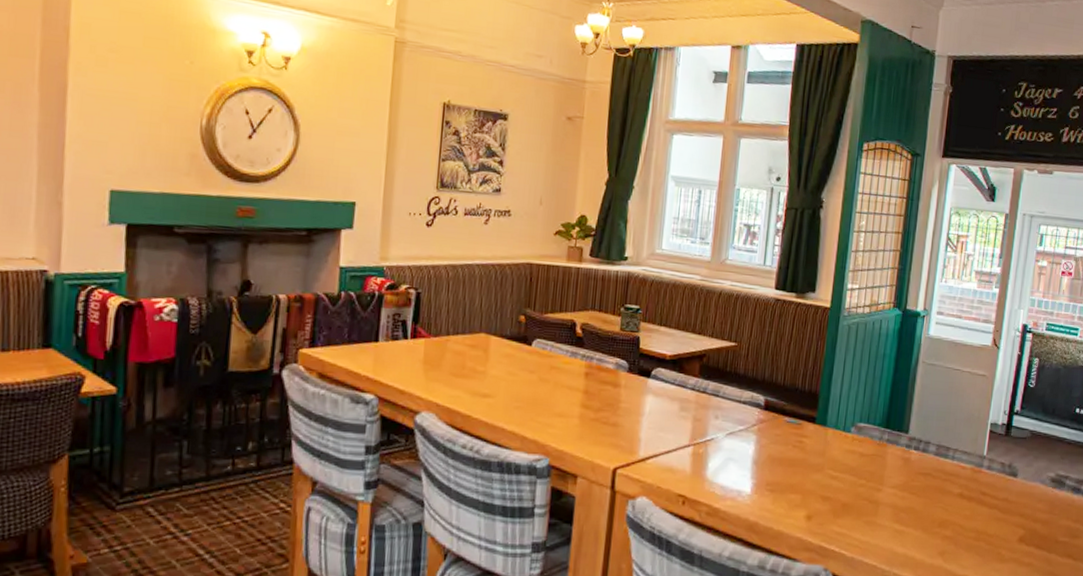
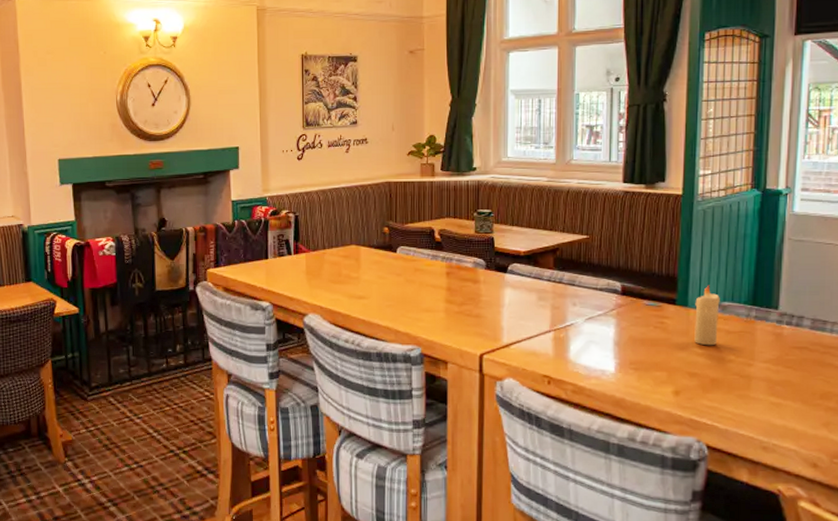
candle: none [830,404,857,469] -> present [694,285,720,346]

